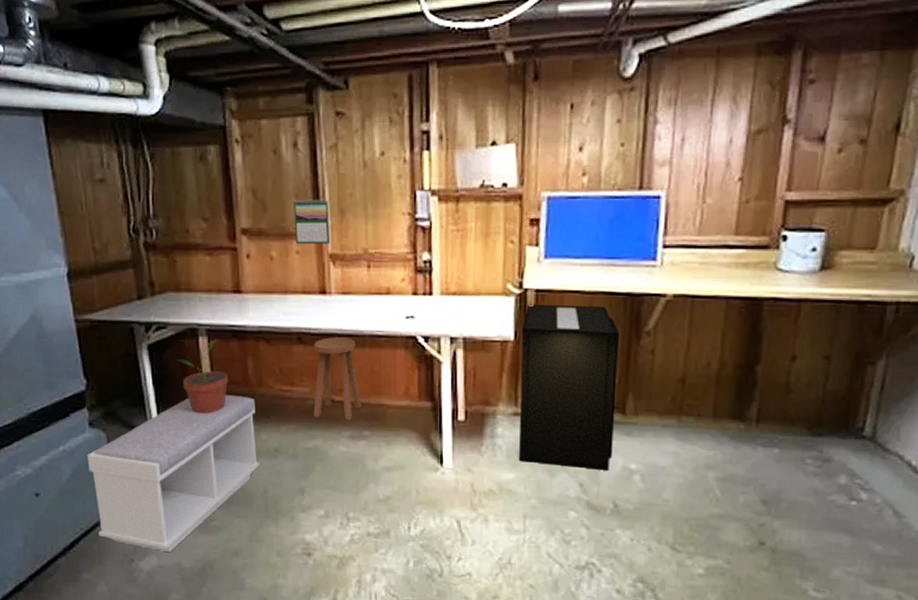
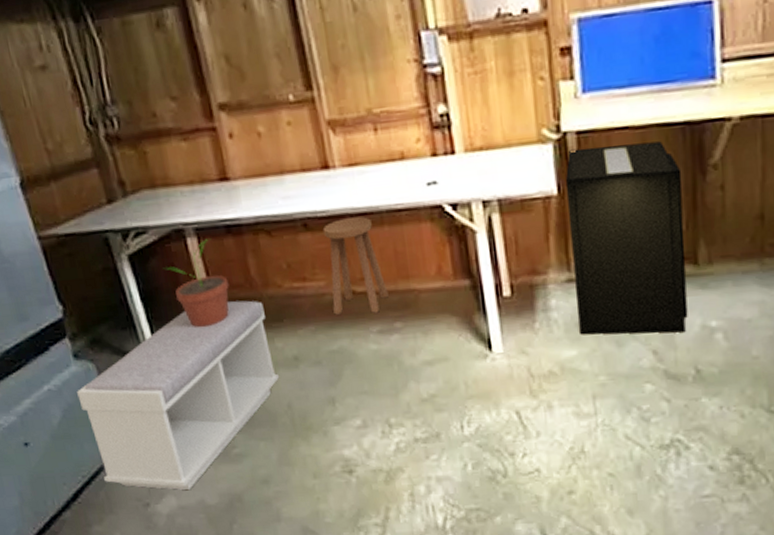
calendar: present [294,199,331,244] -> none [276,55,327,114]

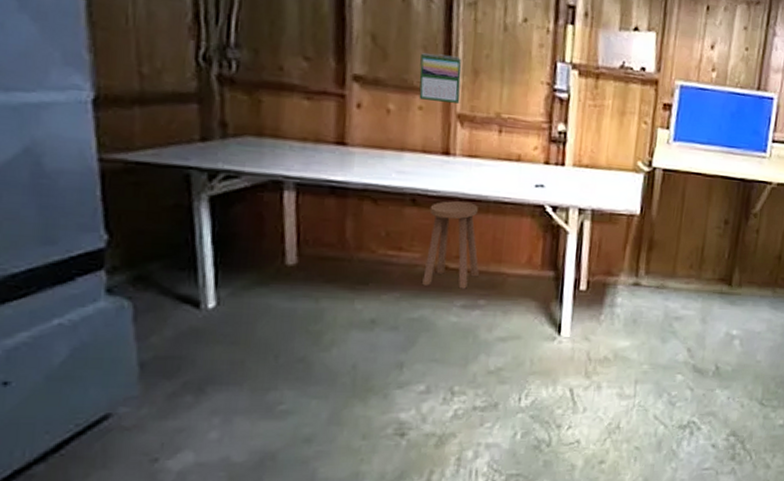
bench: present [77,300,279,491] -> none [98,259,352,446]
potted plant: present [163,239,229,328] -> none [248,195,320,280]
calendar: none [276,55,327,114] -> present [419,53,462,104]
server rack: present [565,141,688,335] -> none [635,181,733,336]

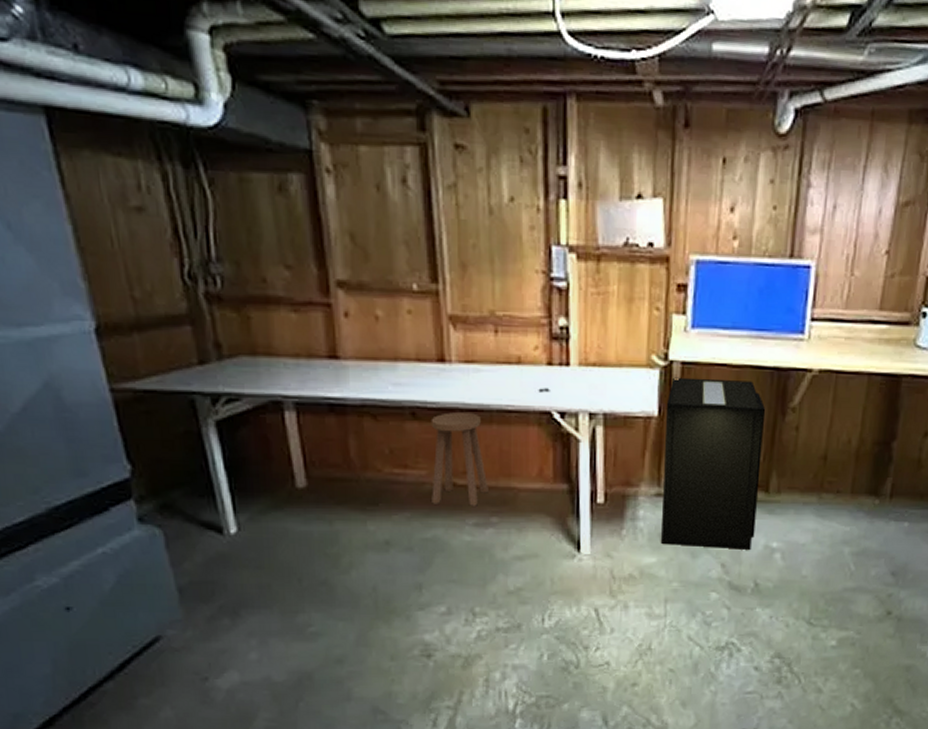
calendar: present [419,53,462,104] -> none [404,248,450,303]
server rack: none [635,181,733,336] -> present [661,377,766,550]

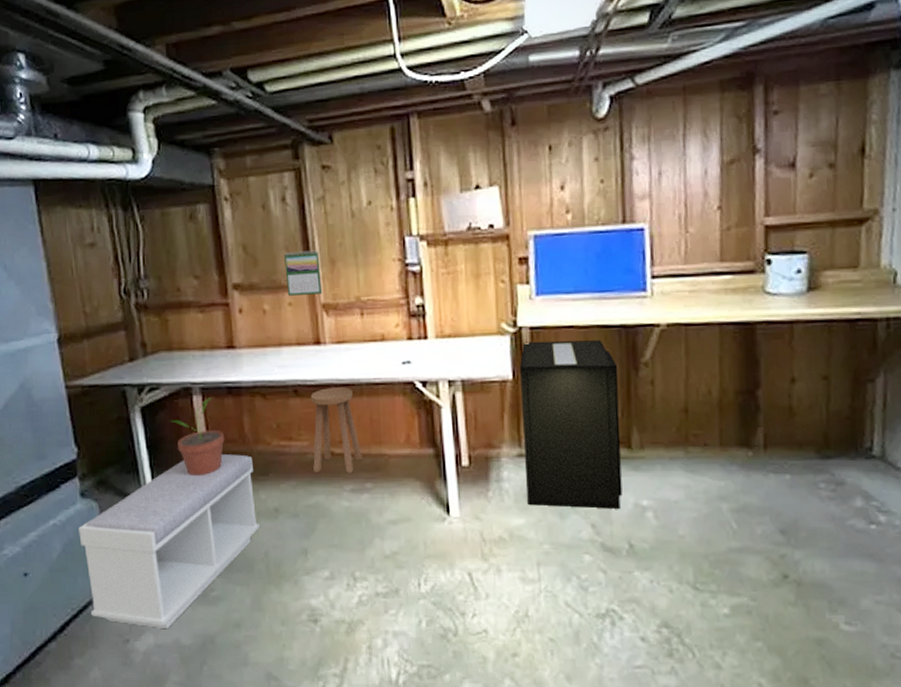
bench: none [137,480,367,666] -> present [79,454,259,630]
potted plant: none [254,415,325,504] -> present [169,398,225,477]
calendar: none [404,248,450,303] -> present [284,250,323,296]

